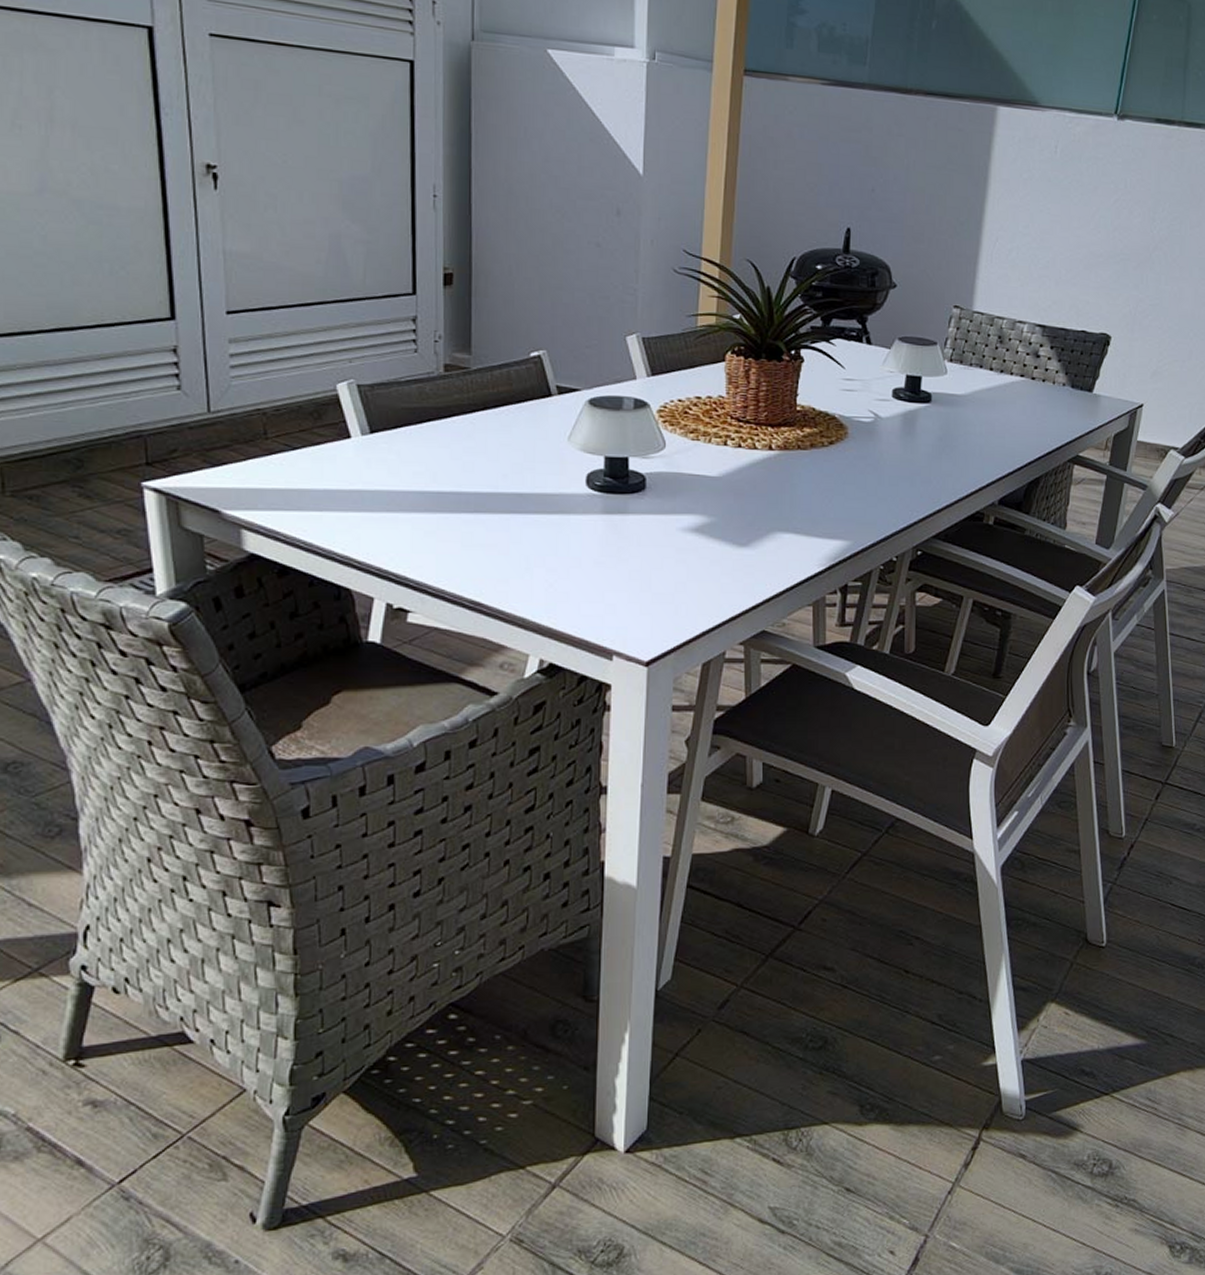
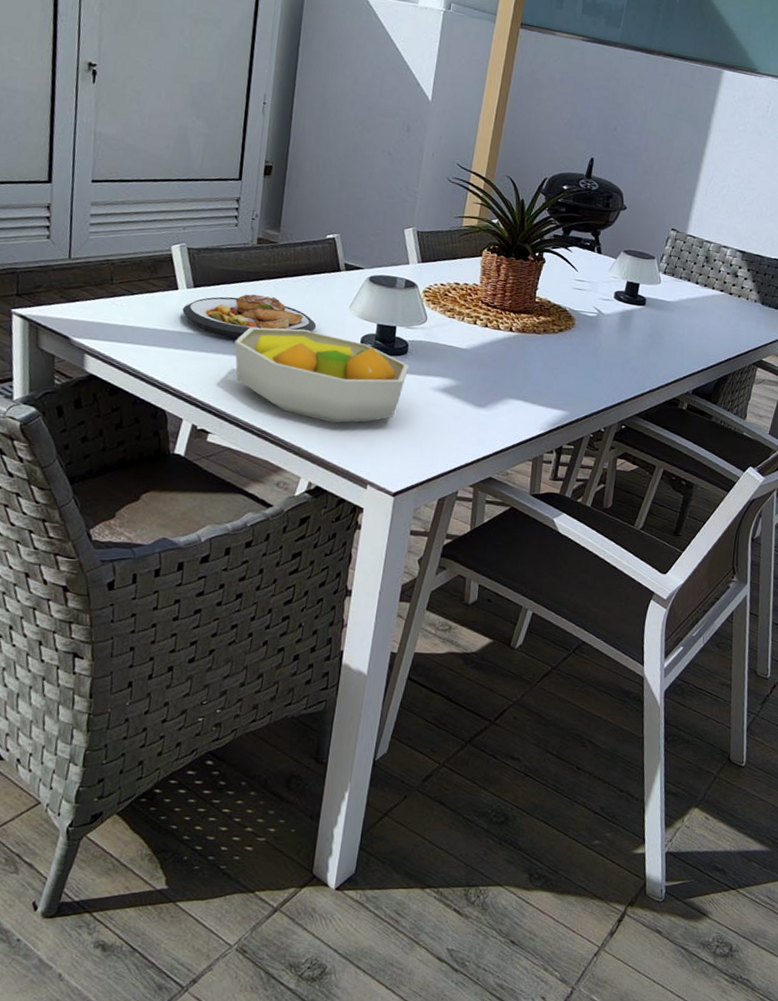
plate: none [359,434,529,491] -> present [182,294,317,338]
fruit bowl: none [429,472,650,584] -> present [234,327,410,423]

